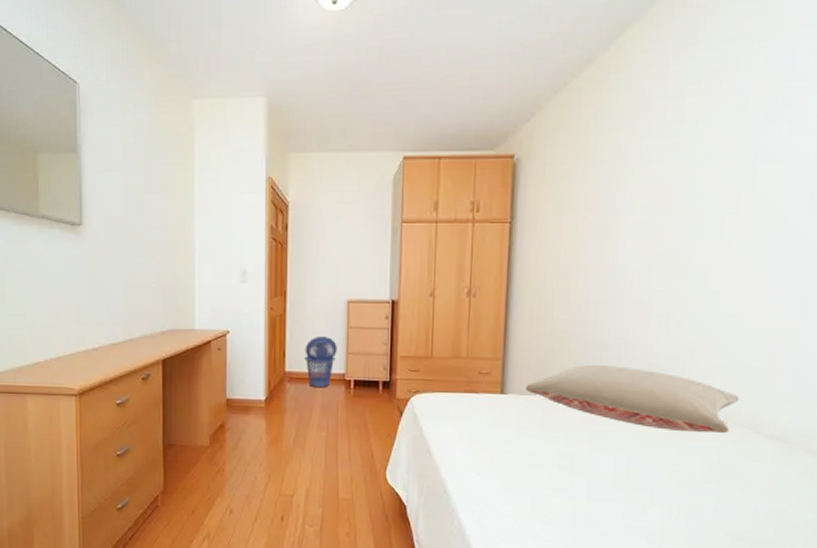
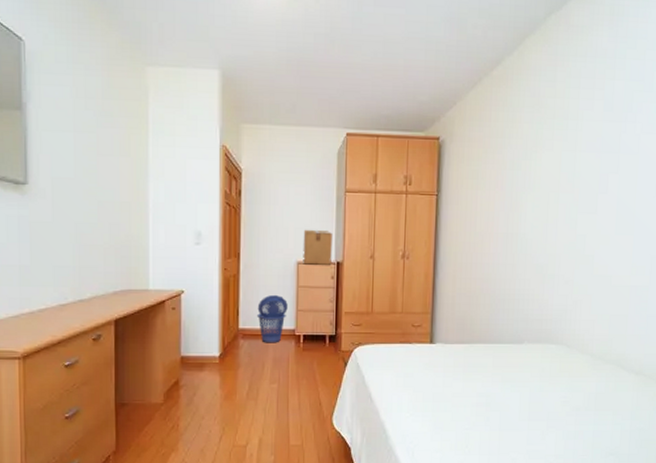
box: none [354,264,388,305] -> present [303,229,333,266]
pillow: present [525,364,740,434] -> none [449,316,610,370]

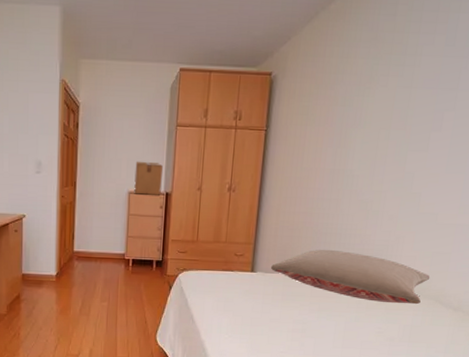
laundry basket: present [257,294,288,343] -> none [91,221,119,266]
pillow: none [449,316,610,370] -> present [270,249,431,305]

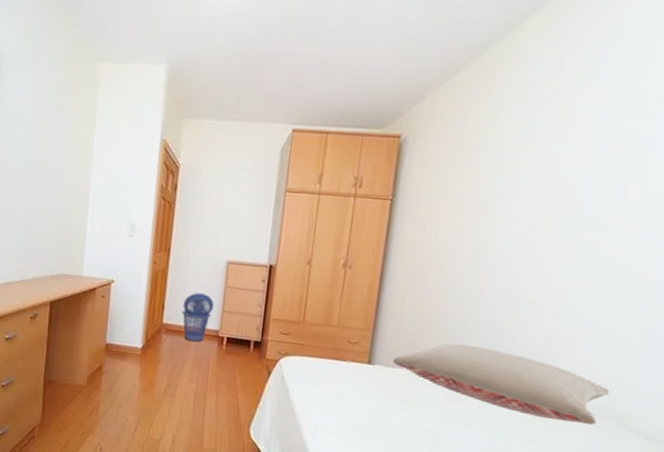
laundry basket: none [91,221,119,266] -> present [182,292,214,342]
box: present [134,161,164,197] -> none [233,228,268,269]

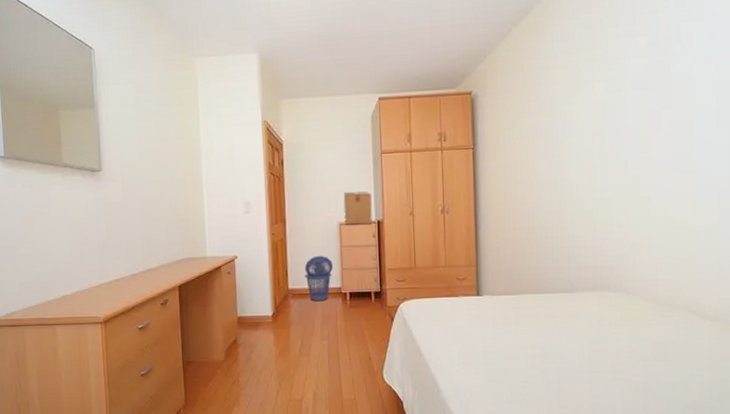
box: none [233,228,268,269] -> present [343,191,372,226]
pillow: present [392,343,610,425] -> none [497,264,677,319]

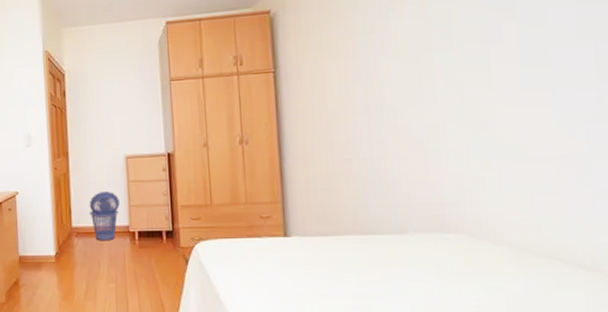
box: present [343,191,372,226] -> none [129,121,162,160]

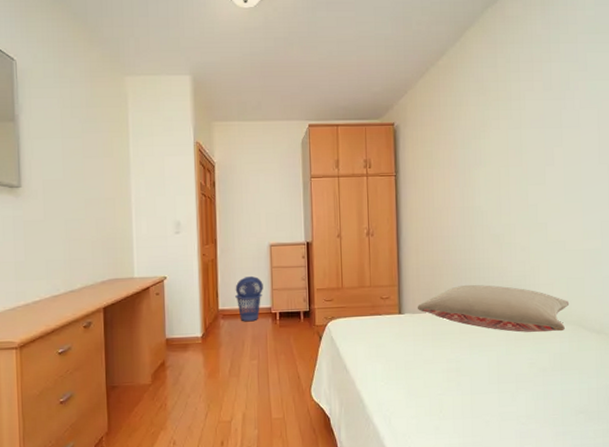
pillow: none [308,201,537,266] -> present [417,284,570,333]

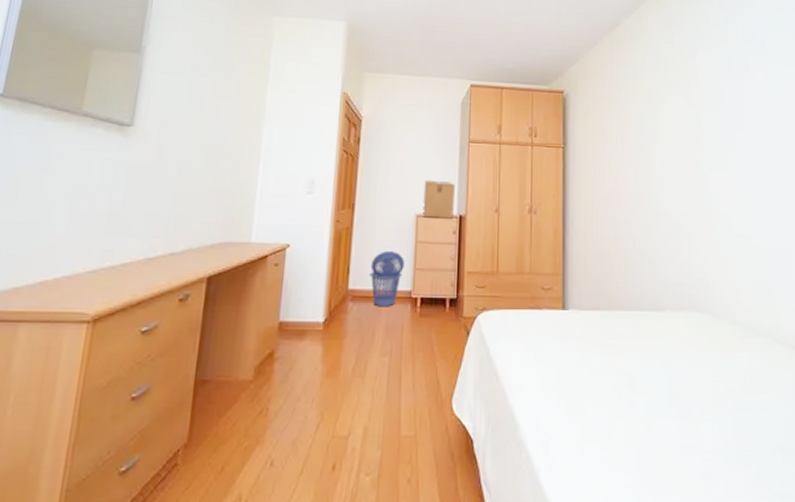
box: none [274,213,302,248] -> present [423,179,456,220]
pillow: present [417,284,570,333] -> none [583,279,759,344]

